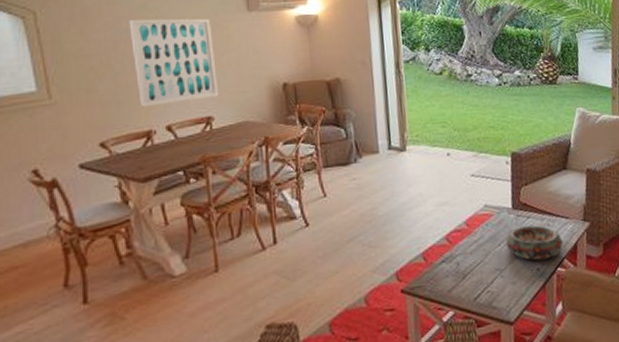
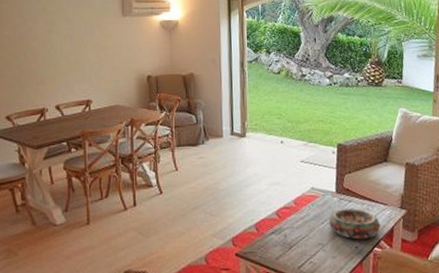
wall art: present [129,18,219,108] -> none [32,20,97,90]

